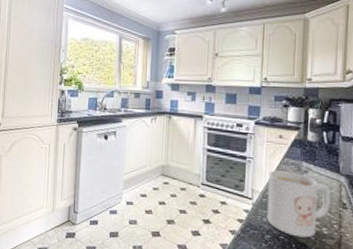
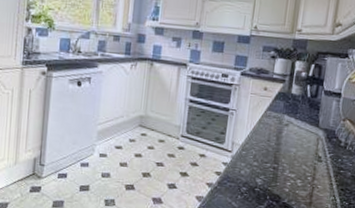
mug: present [267,170,331,238] -> none [244,123,309,190]

